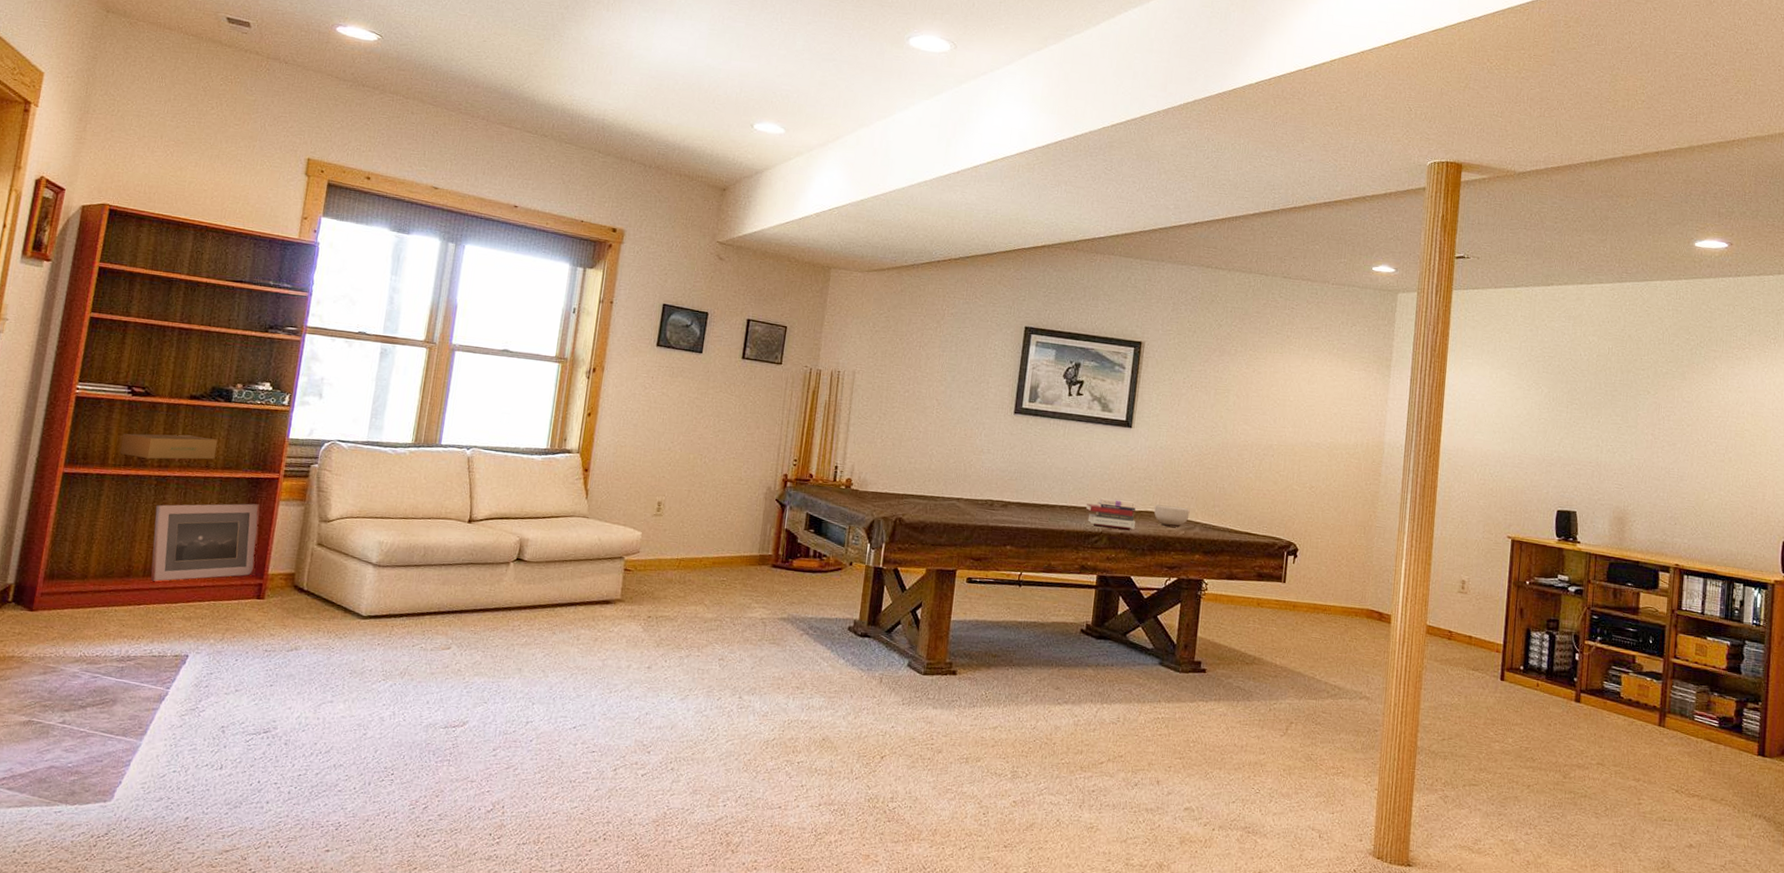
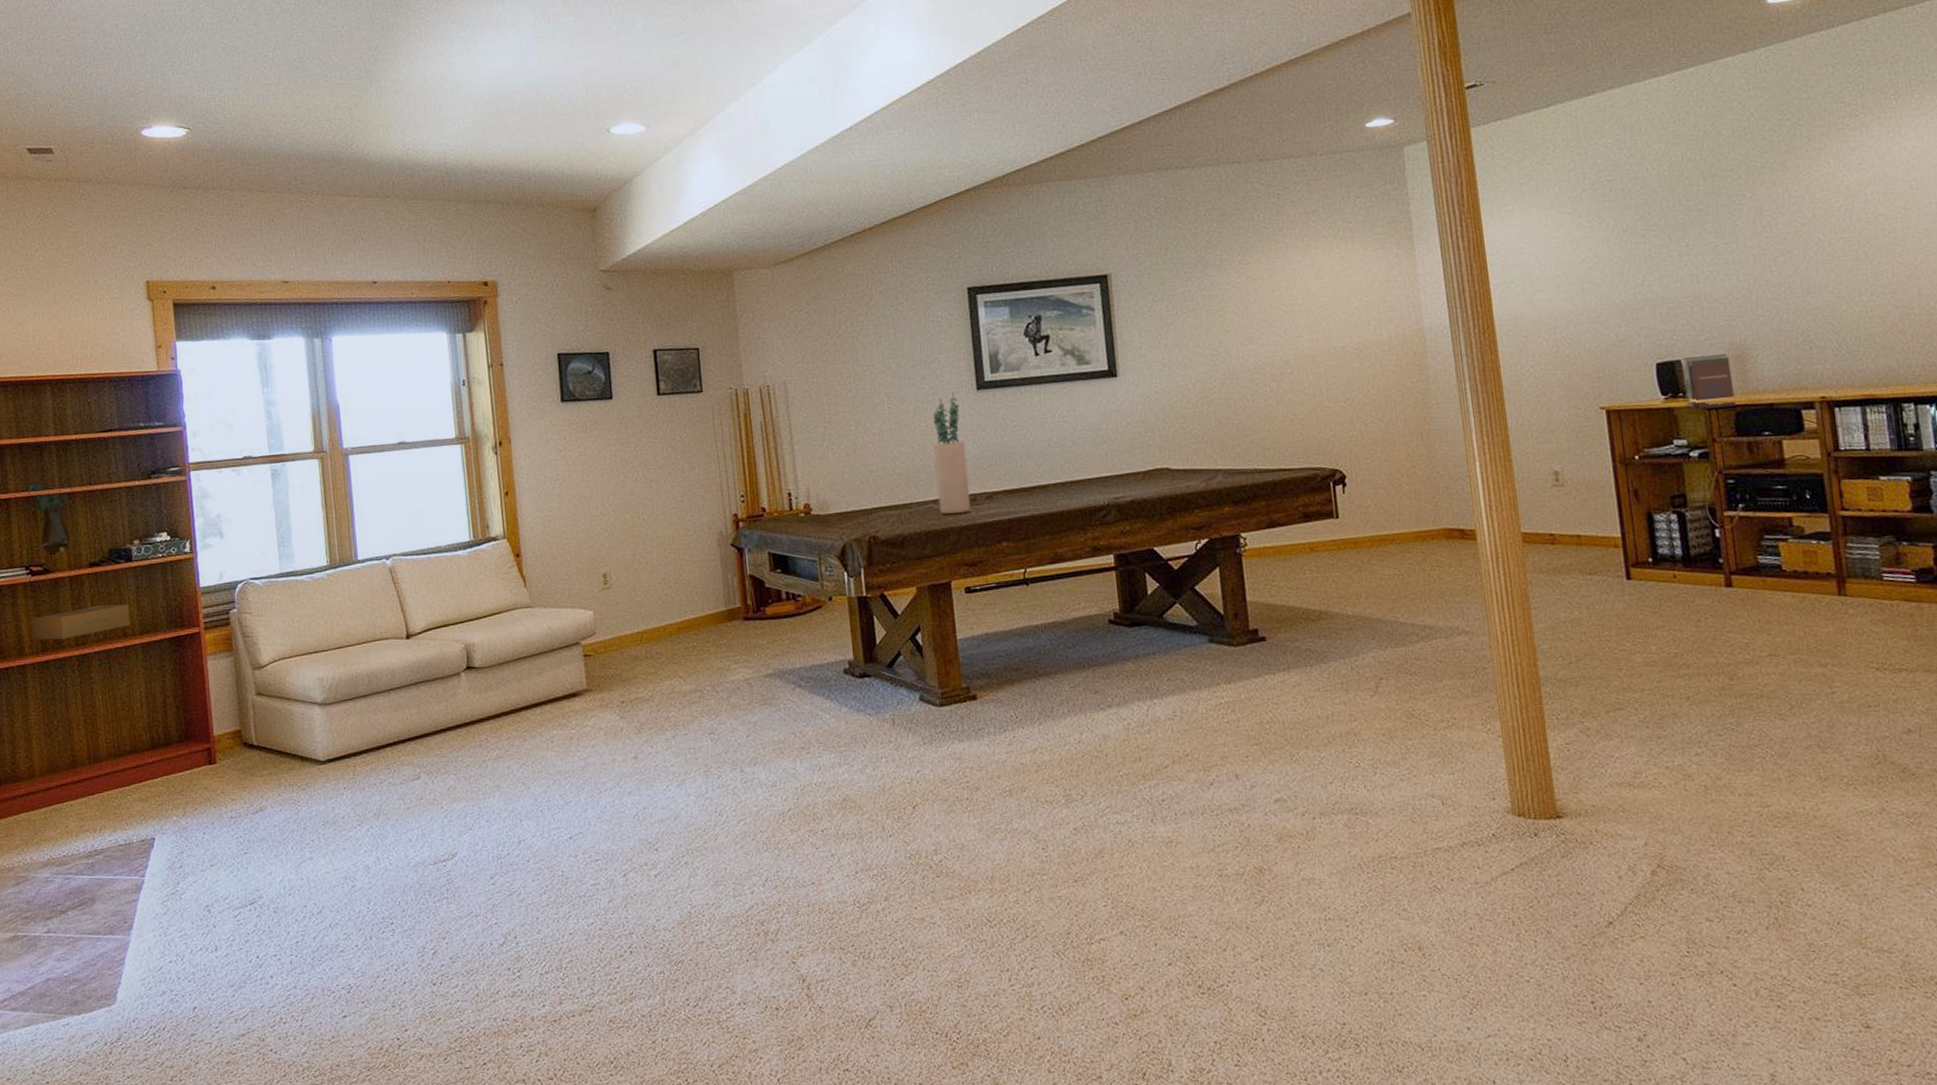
vase: none [146,310,193,381] -> present [25,480,73,555]
picture frame: present [150,503,261,582] -> none [84,663,201,767]
vase: none [960,411,997,515] -> present [933,392,971,516]
books: present [1085,497,1136,530] -> none [1083,460,1146,499]
bowl: present [1153,504,1190,527] -> none [1163,455,1208,482]
books: none [1574,511,1614,559] -> present [1682,354,1737,411]

